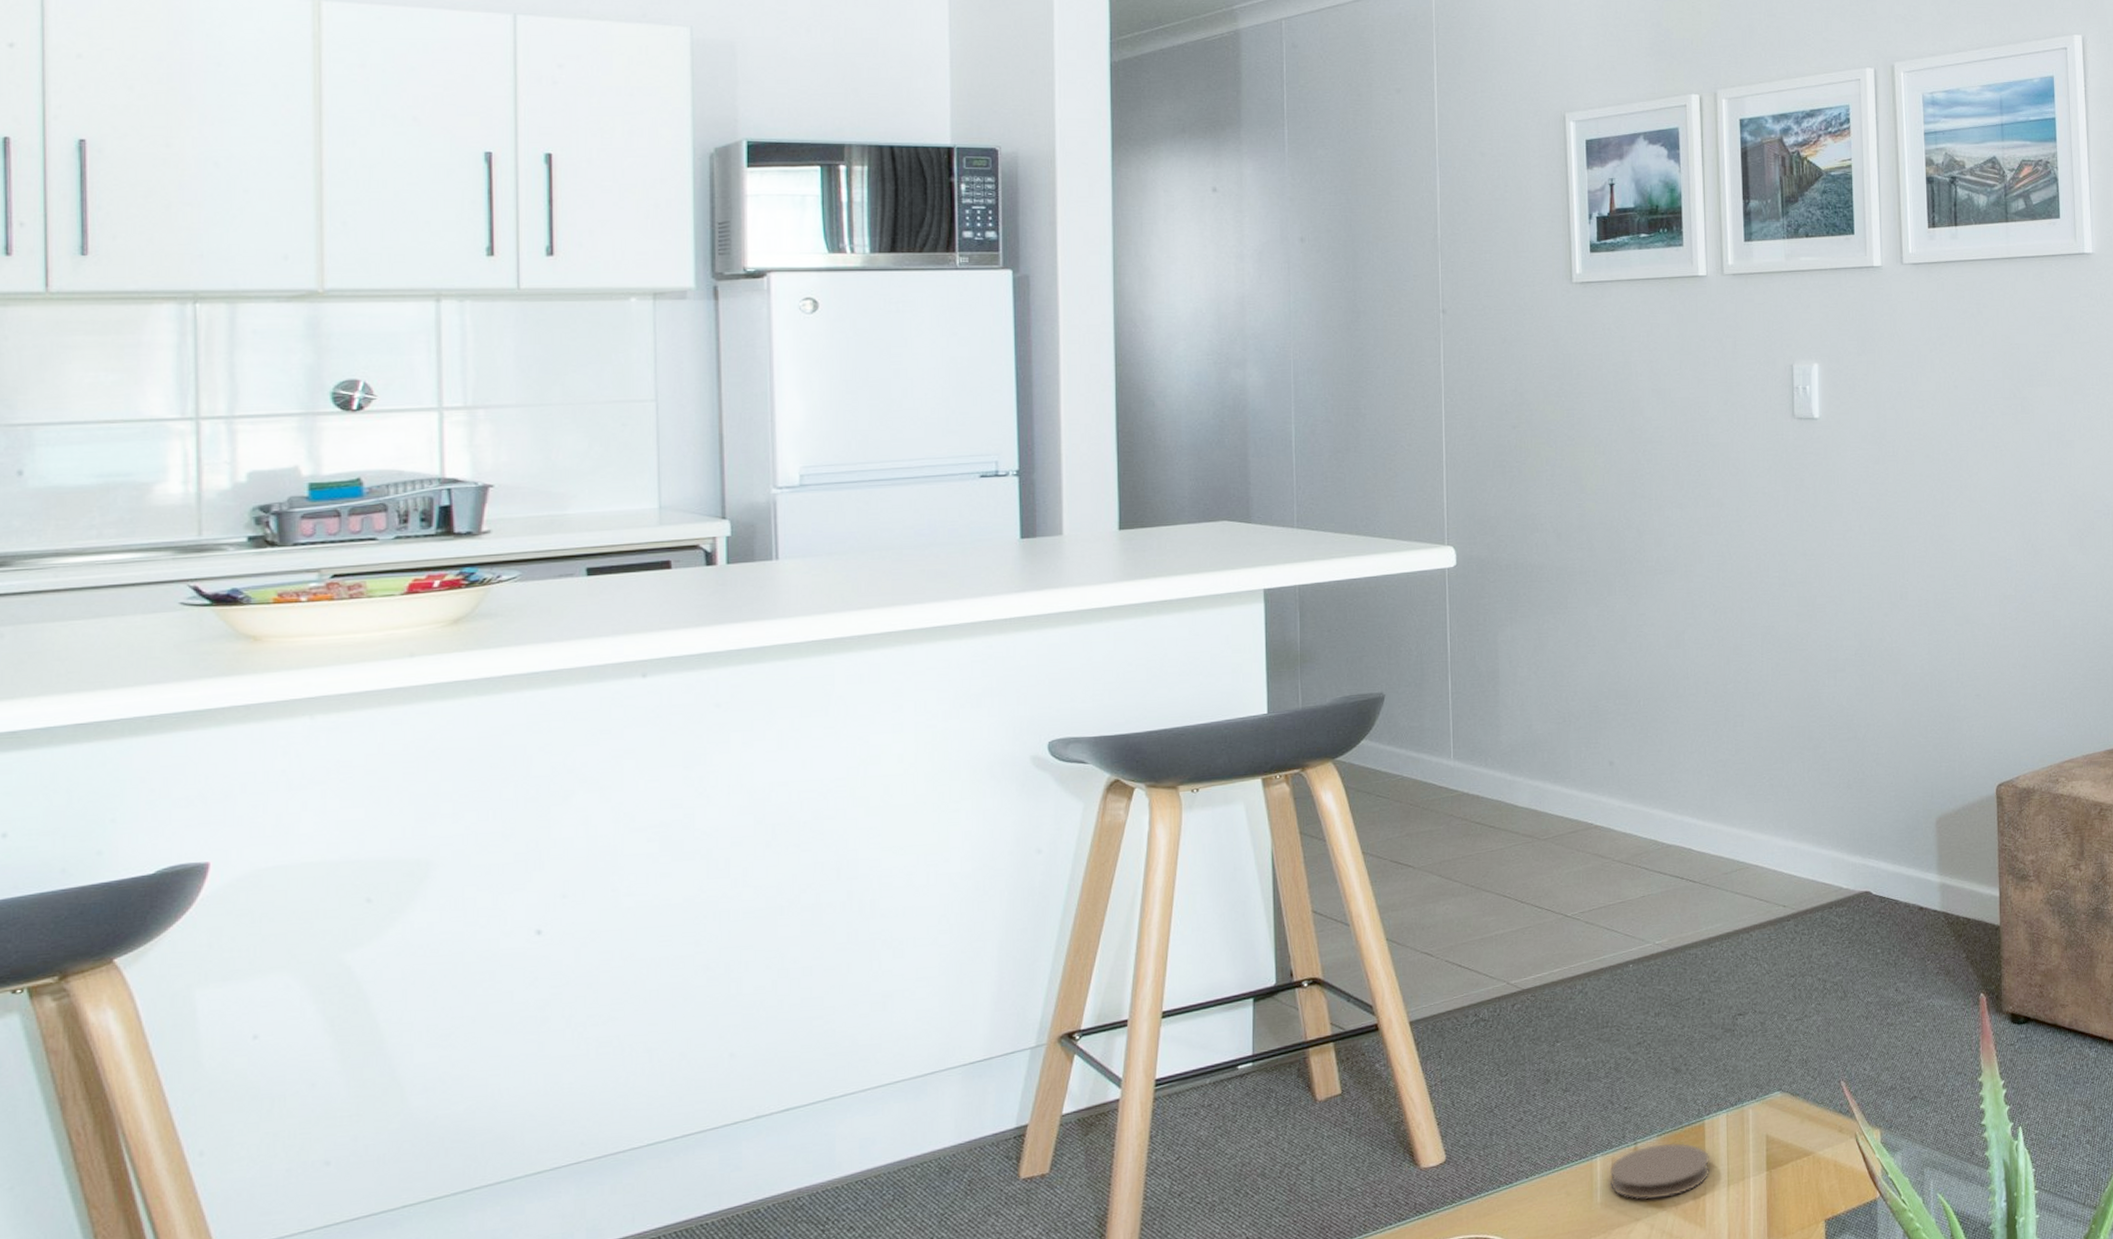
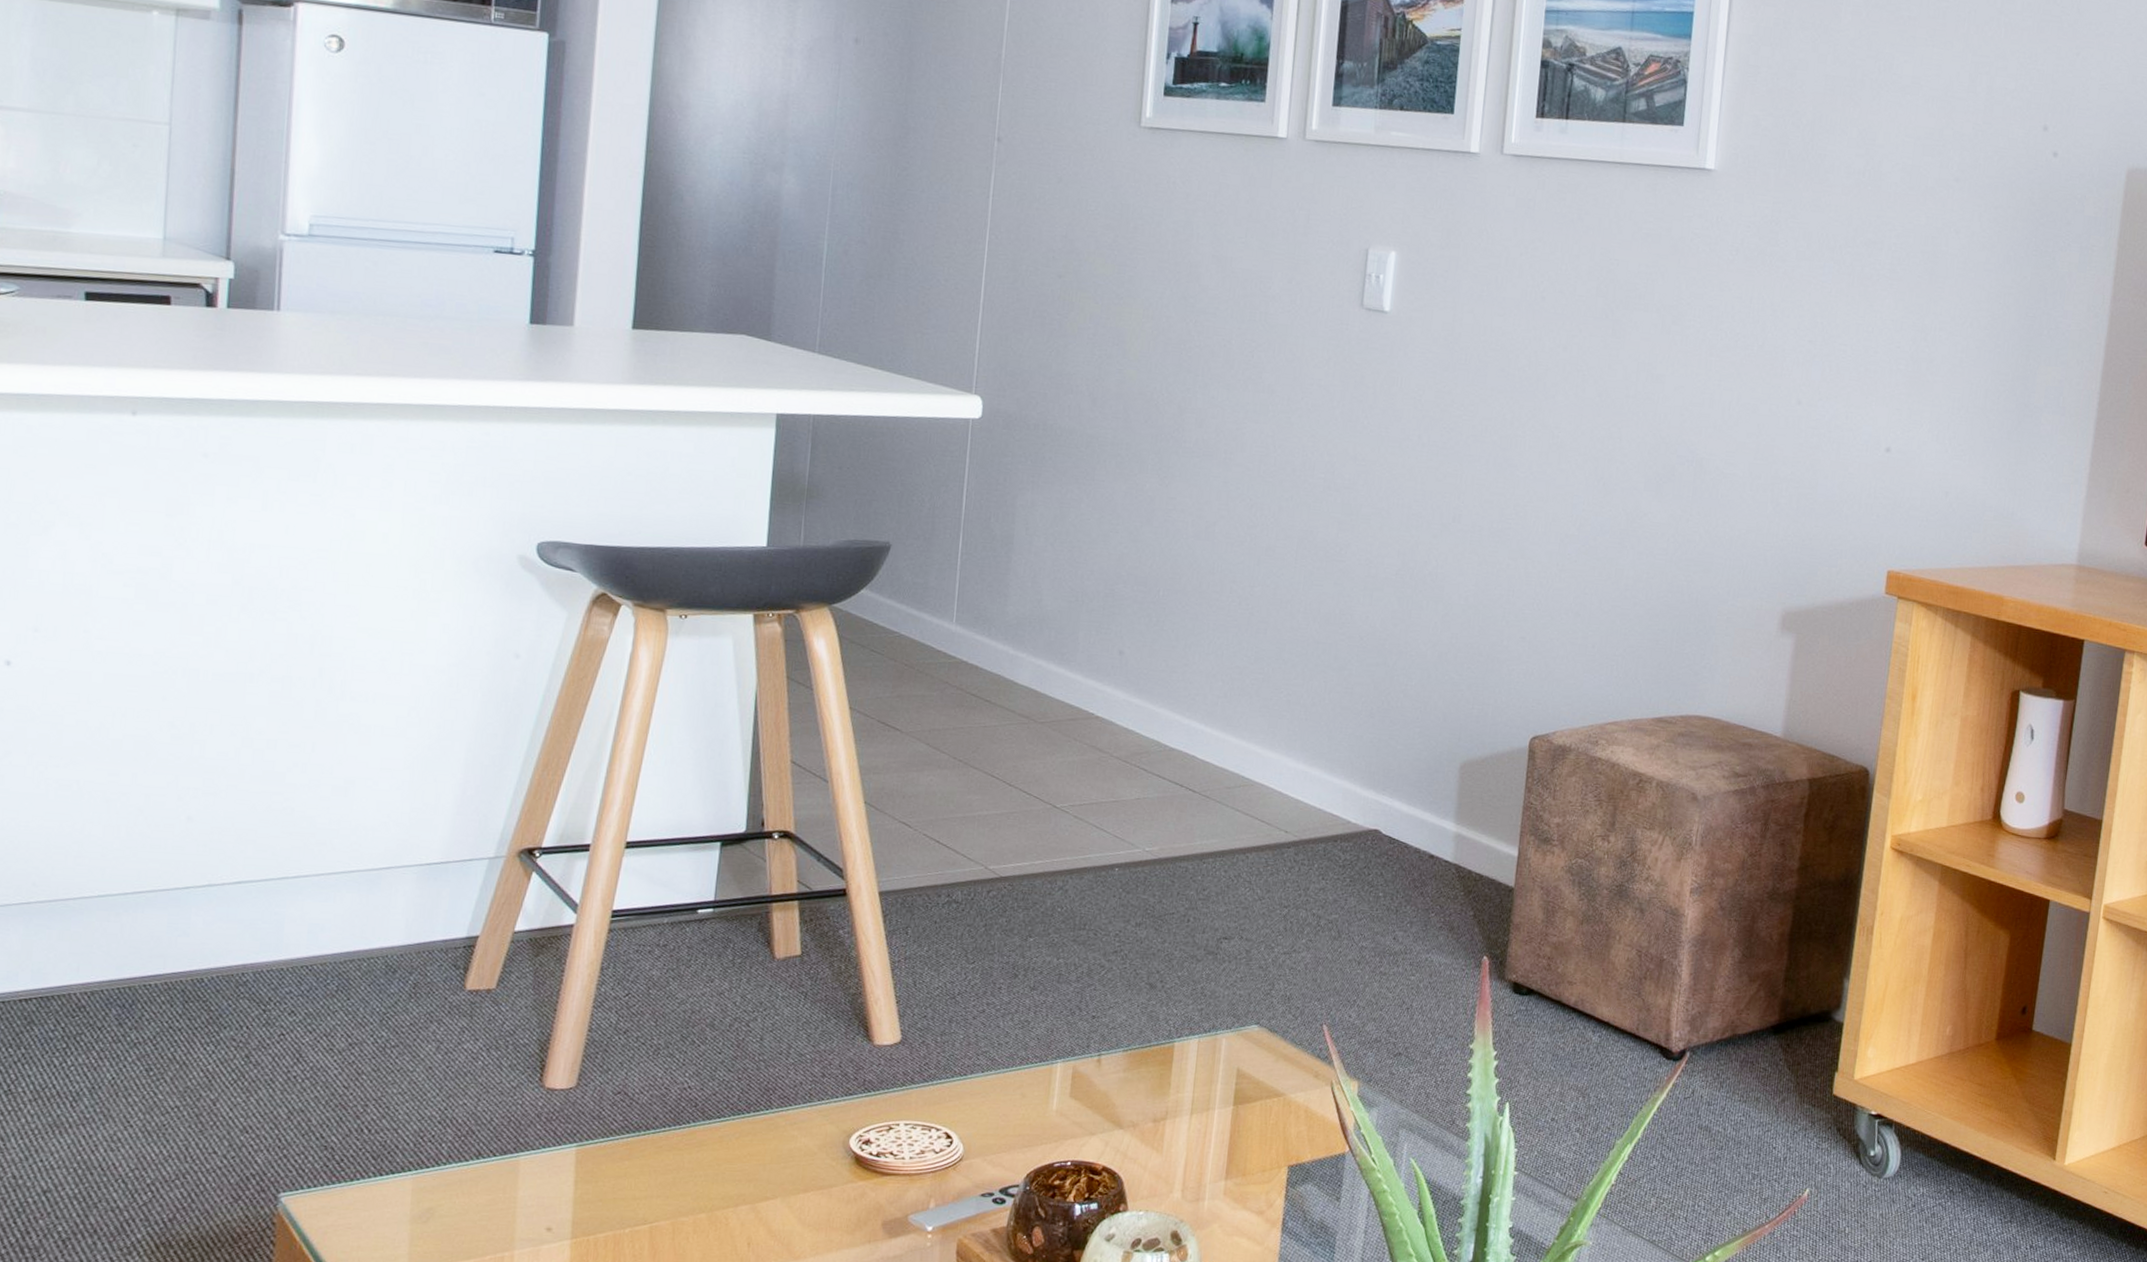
coaster: present [1609,1142,1711,1200] -> none [1067,1059,1176,1116]

